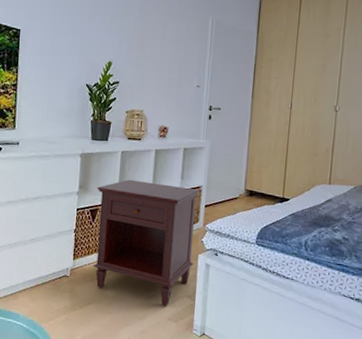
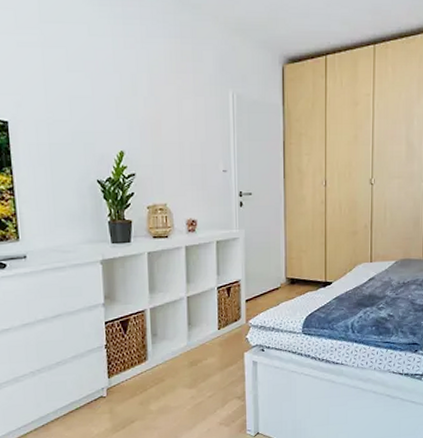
nightstand: present [93,179,201,306] -> none [125,282,240,412]

